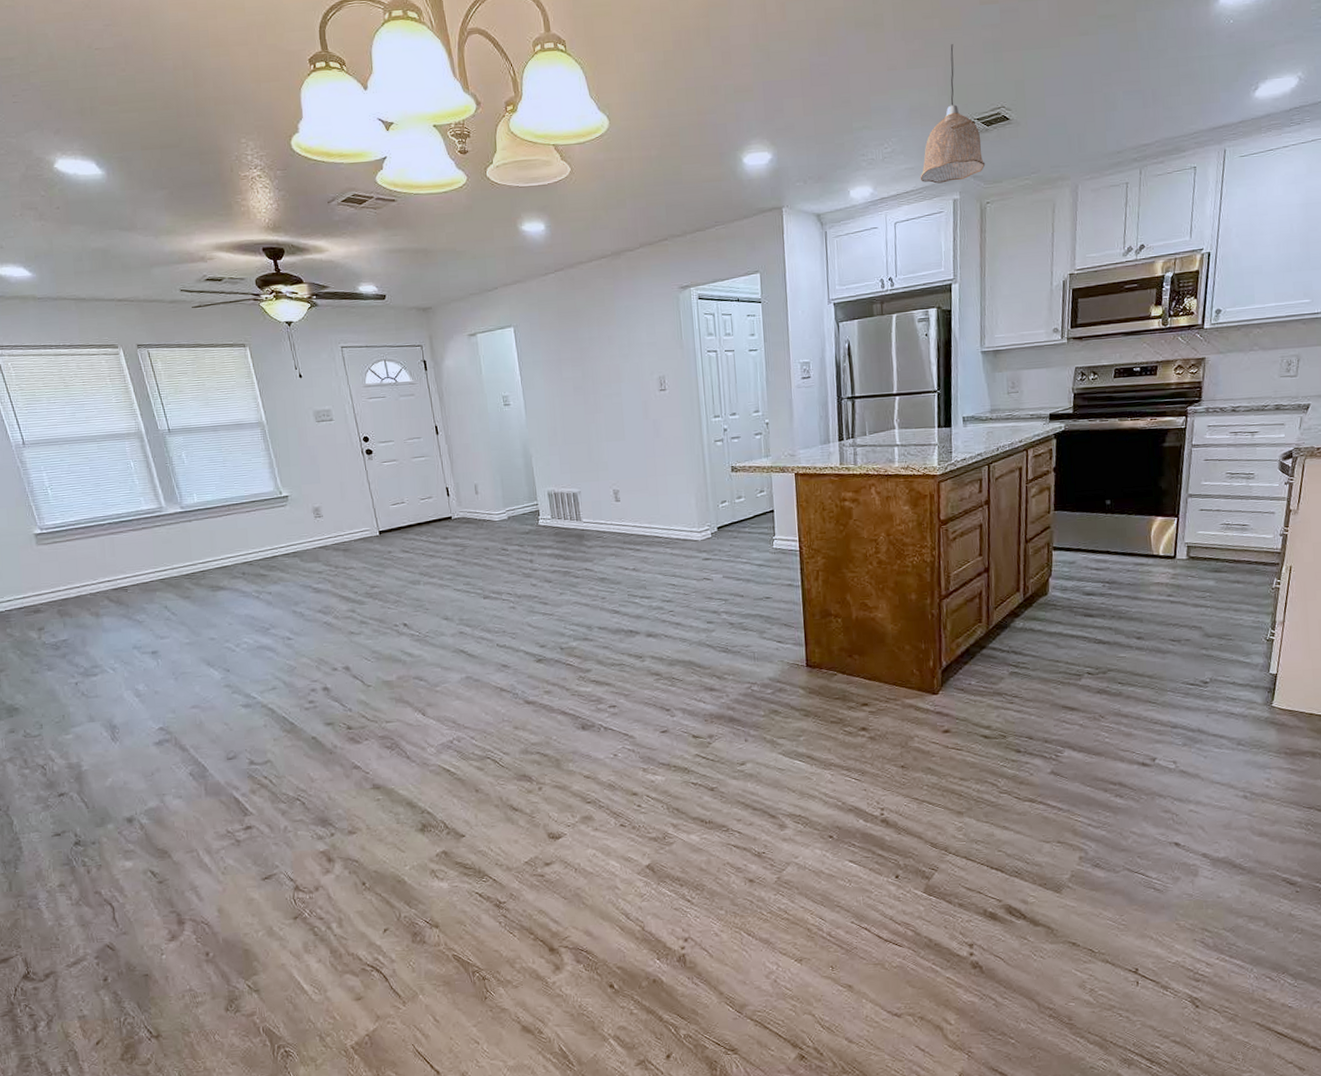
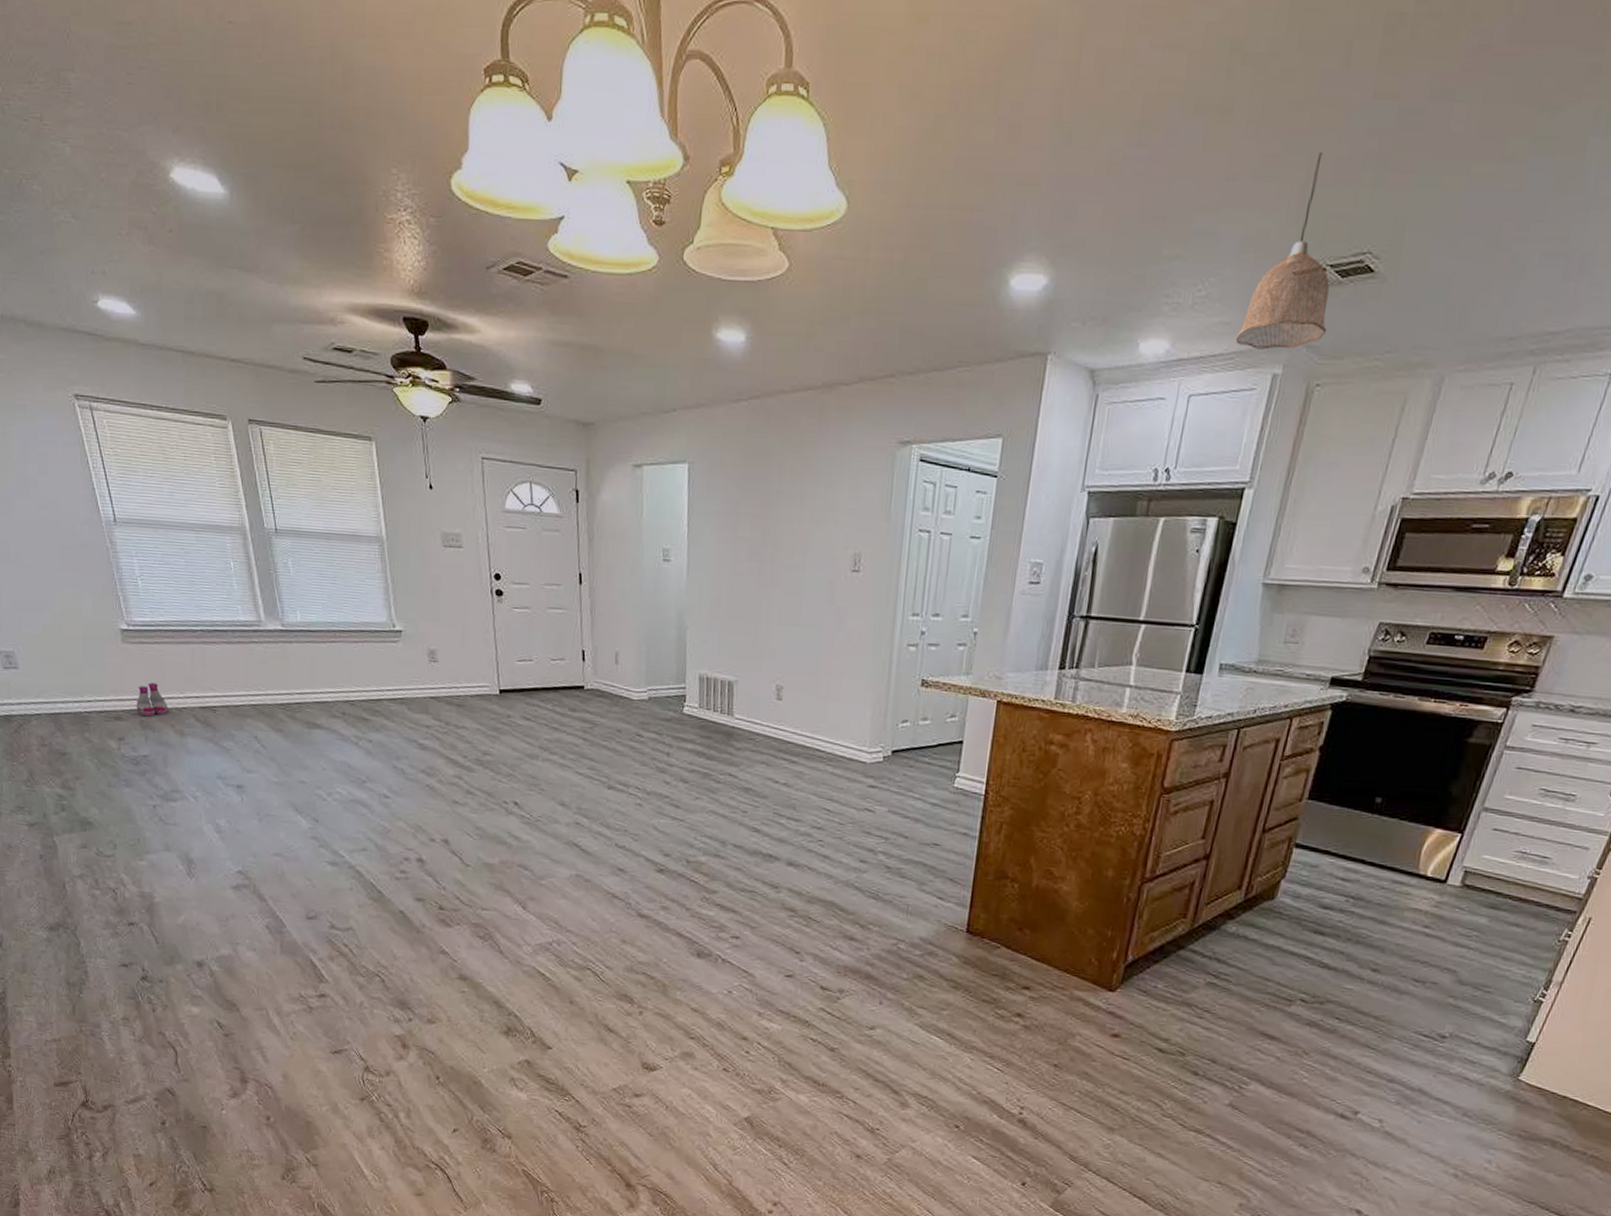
boots: none [53,575,84,605] -> present [136,682,169,716]

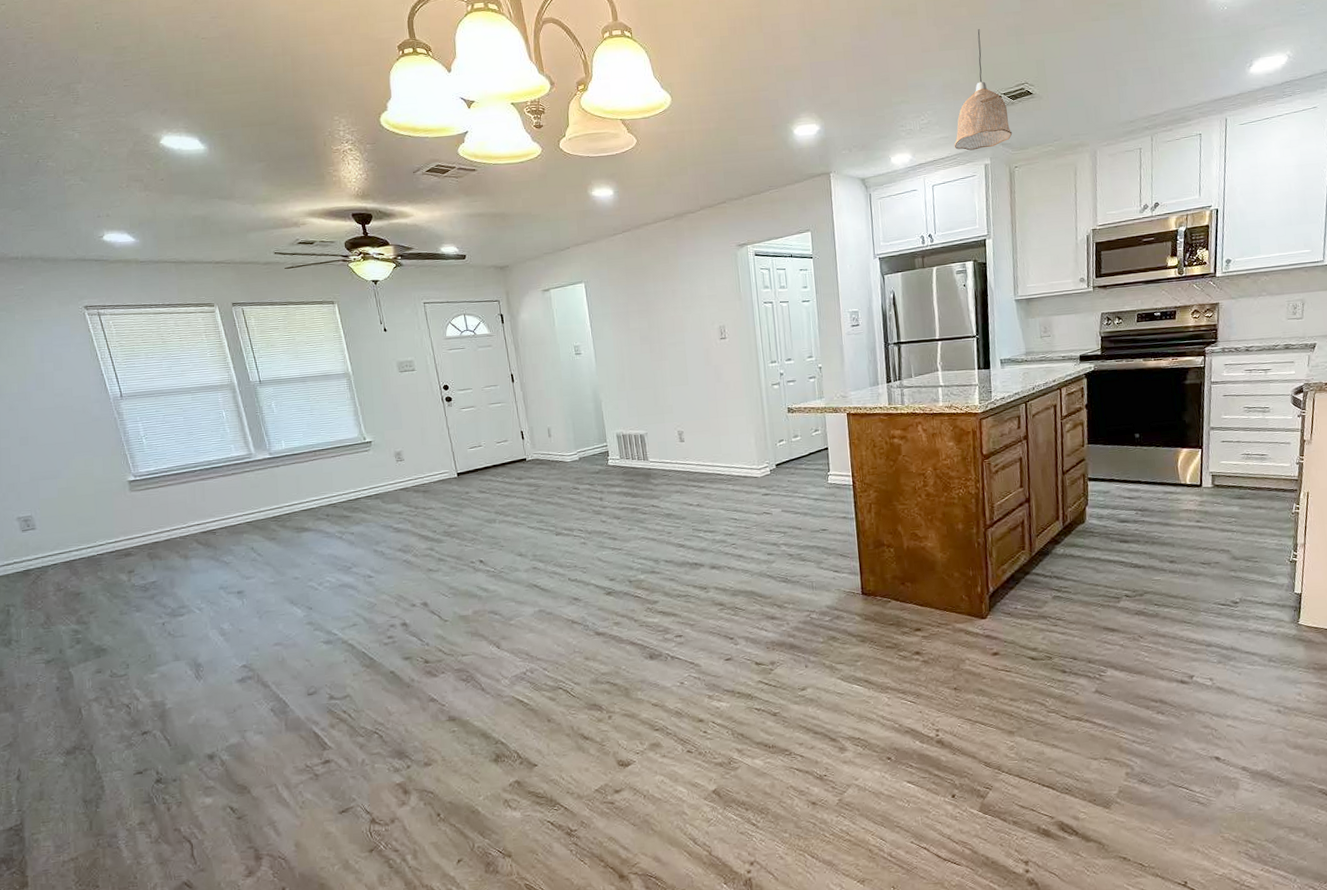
boots: present [136,682,169,716] -> none [144,519,174,548]

